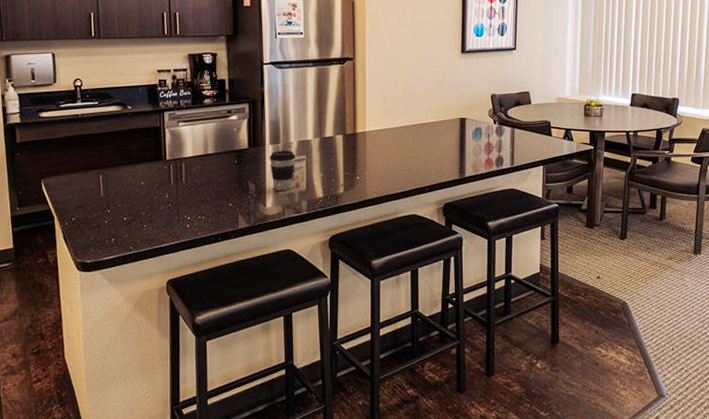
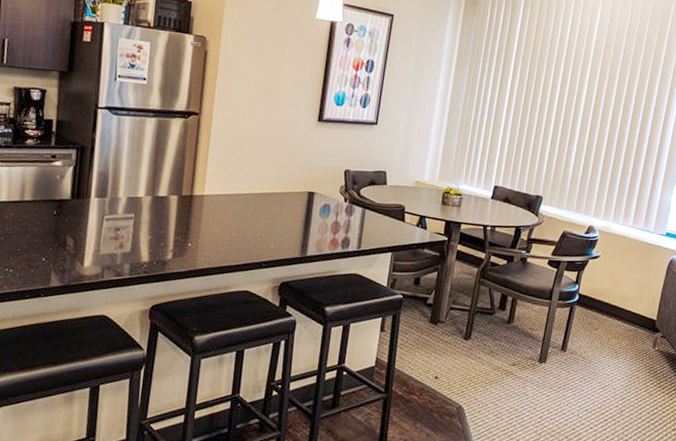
coffee cup: present [269,151,295,191] -> none [92,205,123,250]

